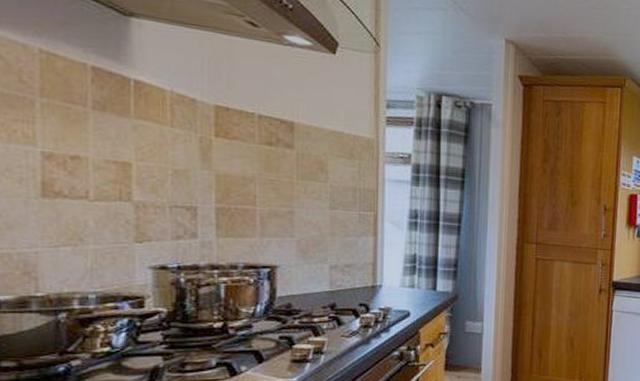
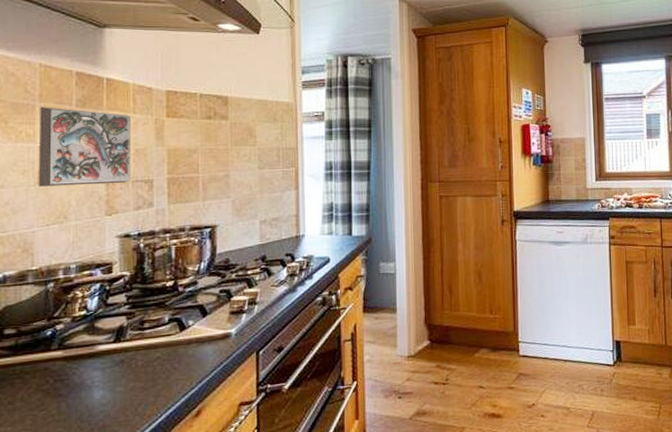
decorative tile: none [41,103,167,207] -> present [39,107,130,187]

